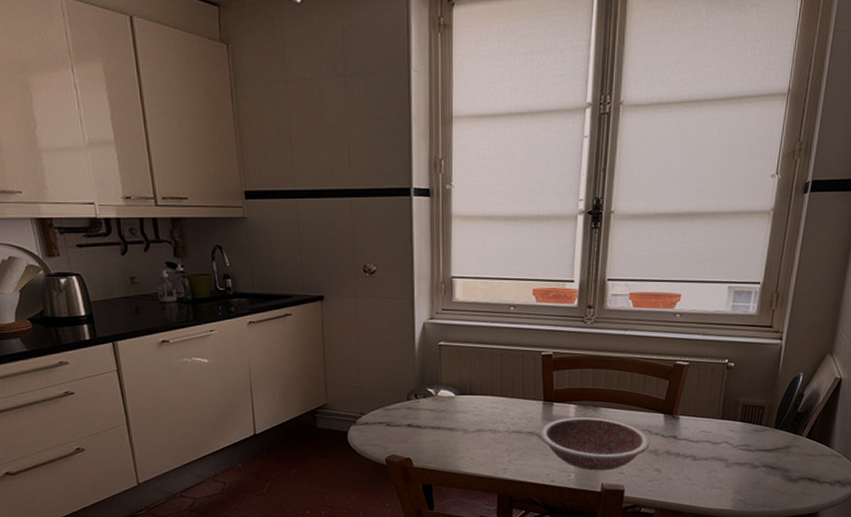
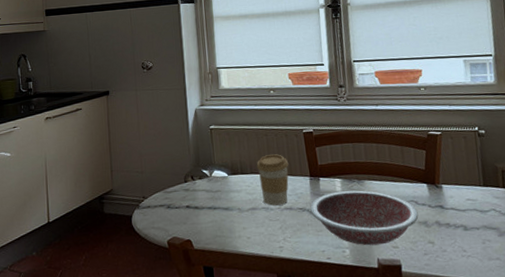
coffee cup: none [487,376,522,428] -> present [256,154,289,206]

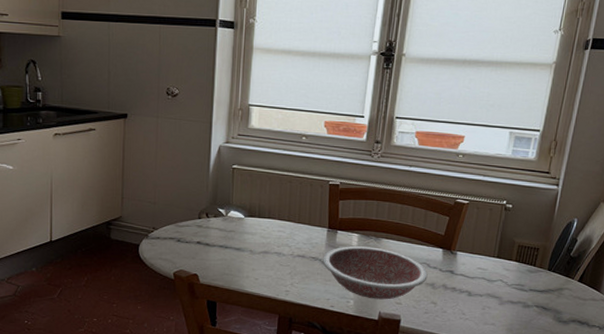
coffee cup: present [256,154,289,206] -> none [275,202,309,252]

